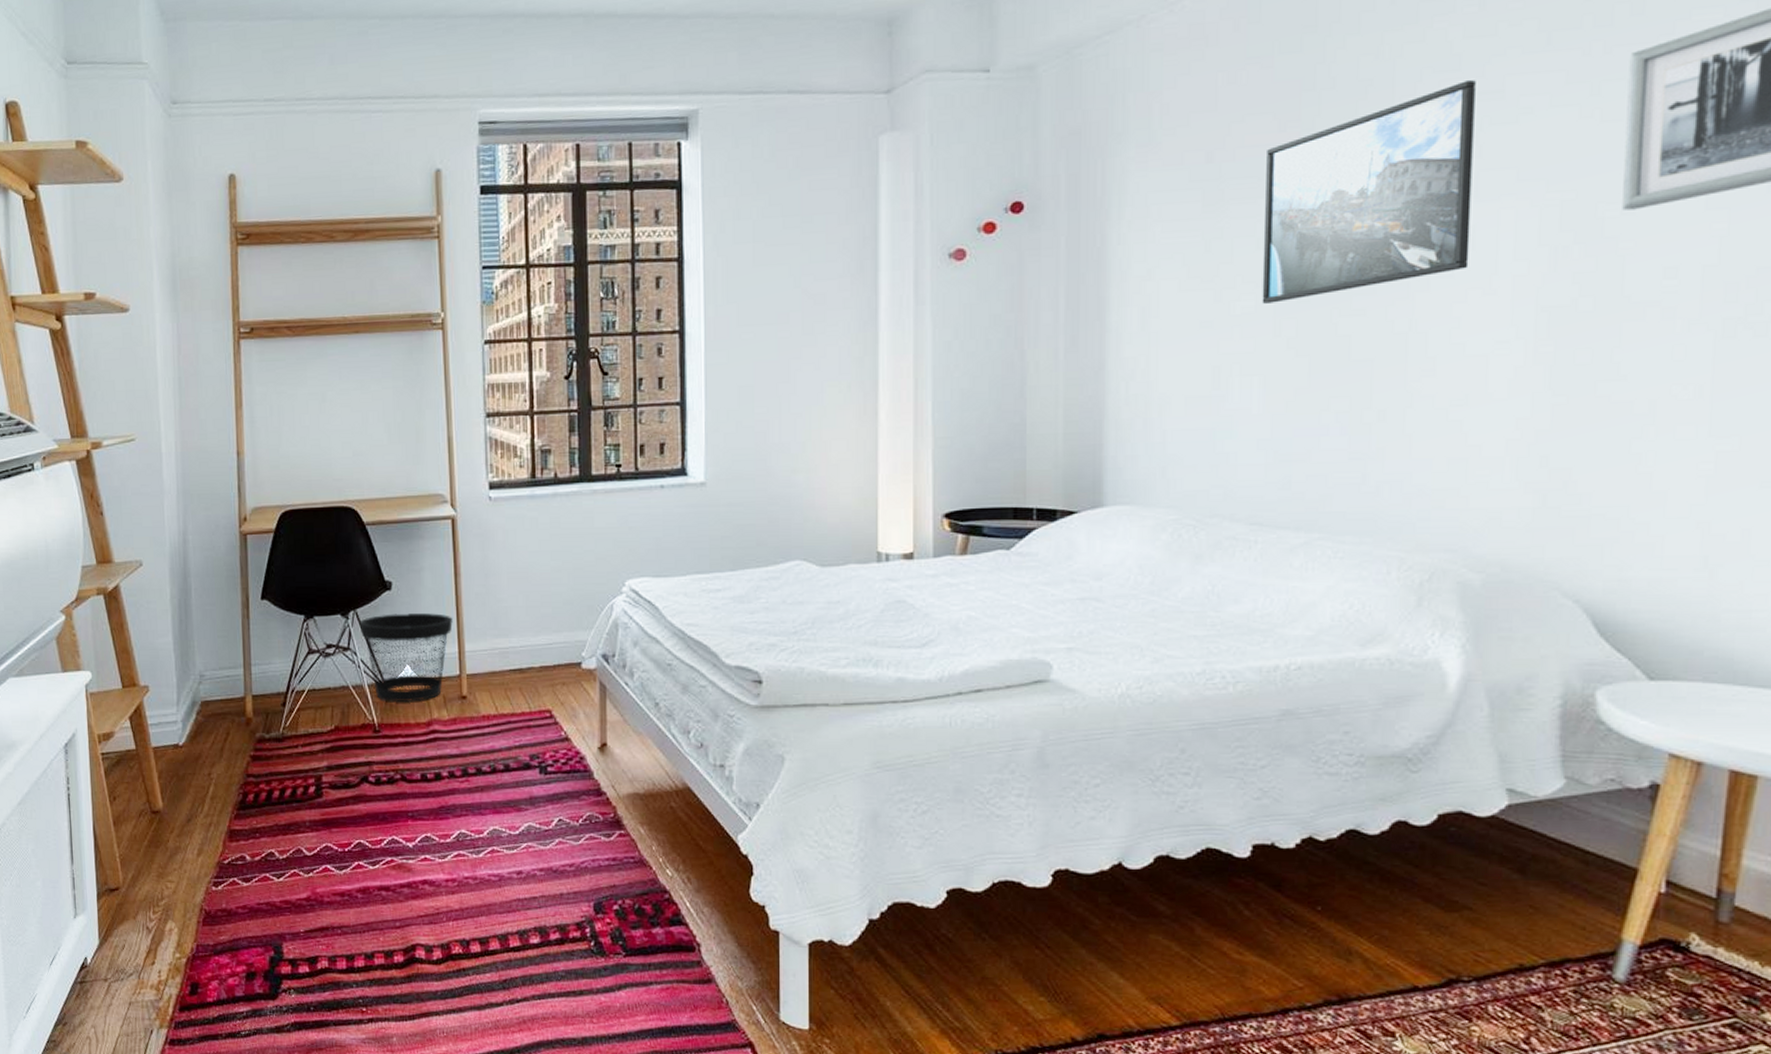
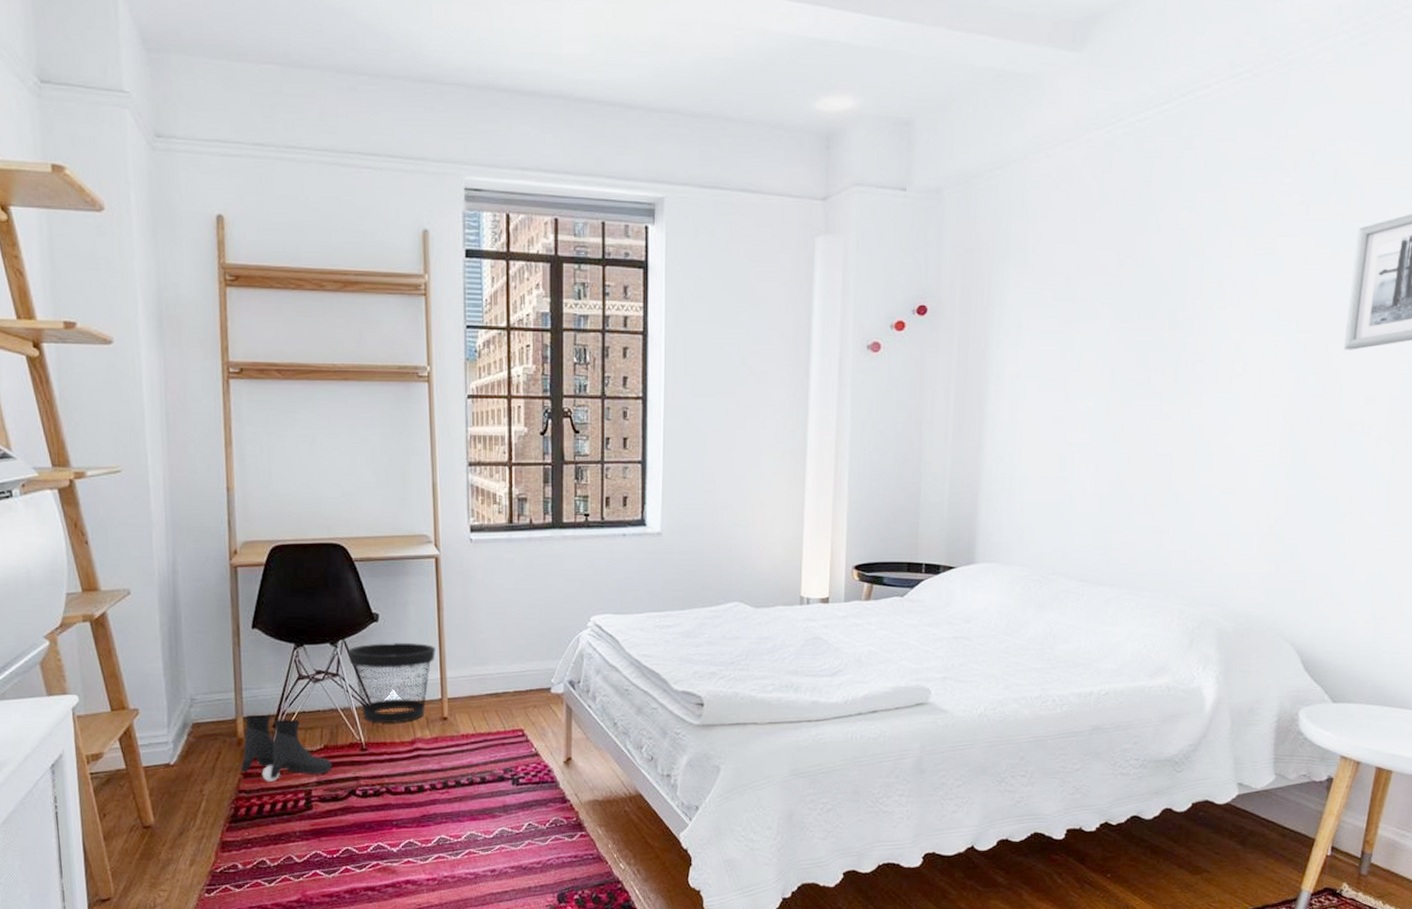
boots: none [249,692,344,765] -> present [240,714,332,782]
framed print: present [1262,80,1476,304] -> none [1098,238,1257,405]

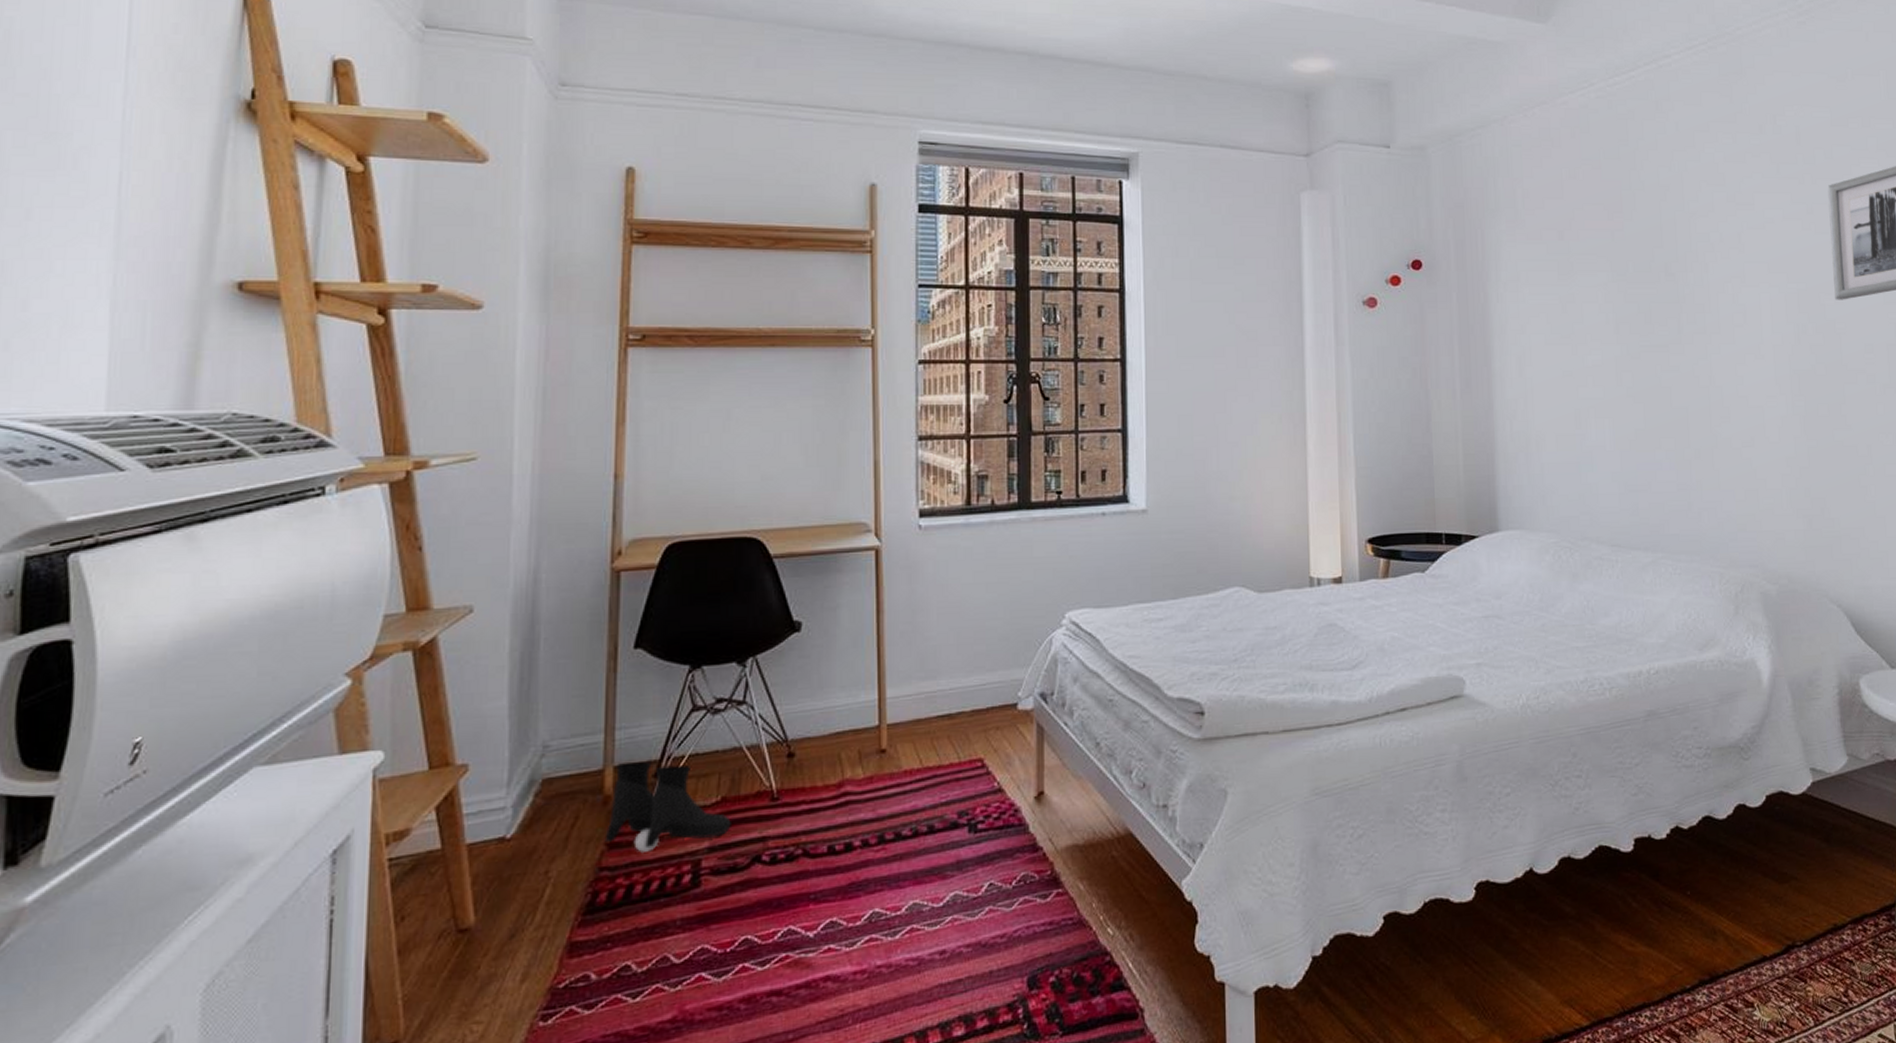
wastebasket: present [347,643,436,724] -> none [759,656,873,762]

